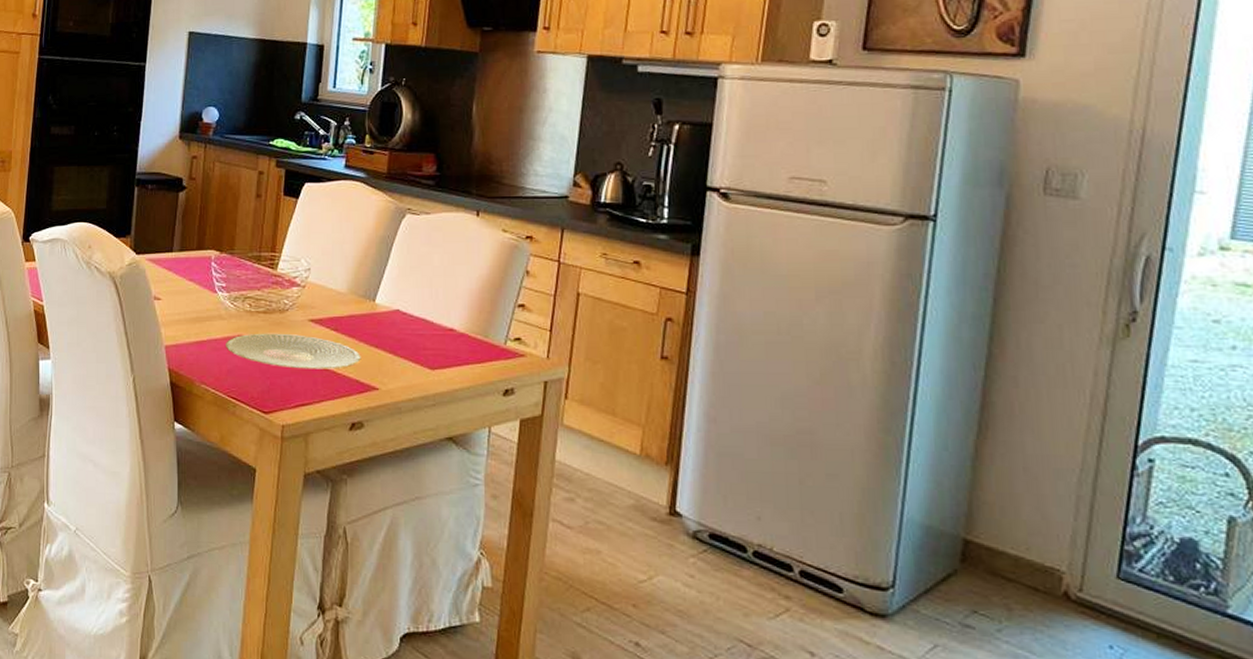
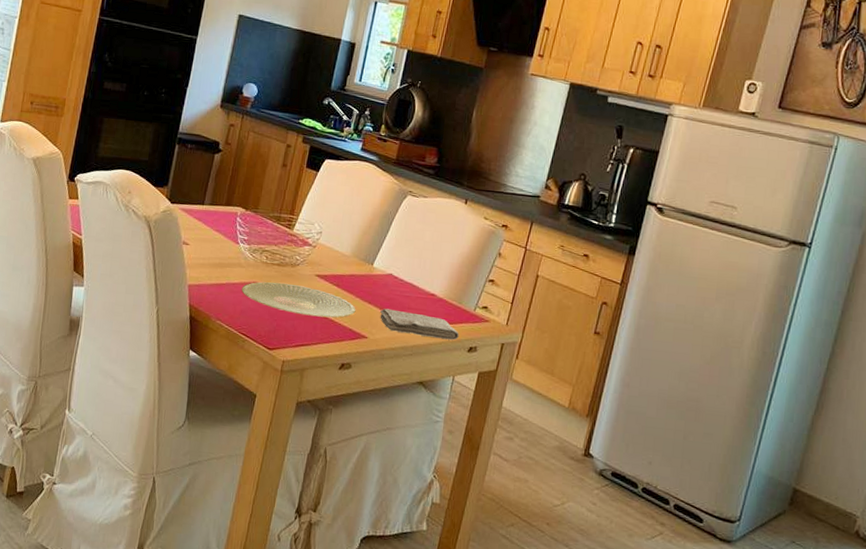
washcloth: none [390,352,490,383] -> present [380,308,459,341]

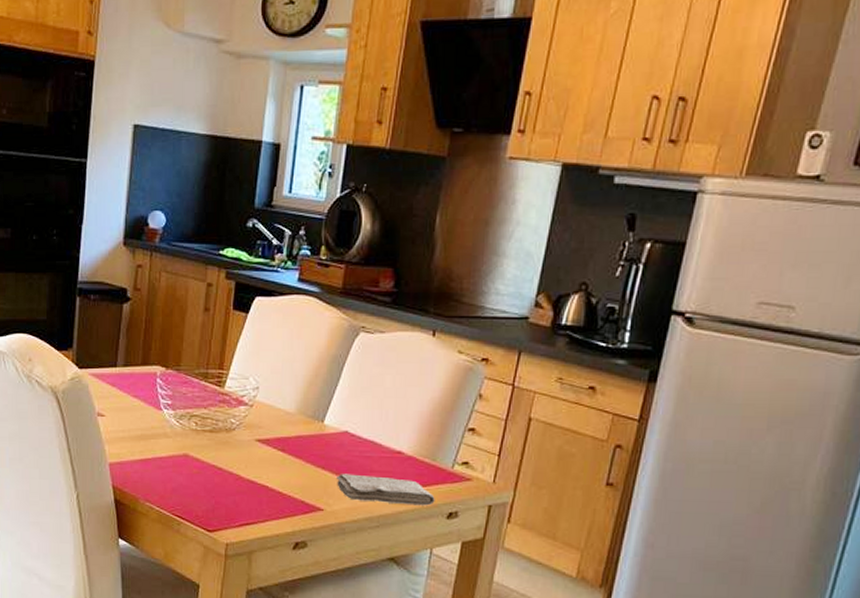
plate: present [242,281,356,318] -> none [171,452,308,490]

